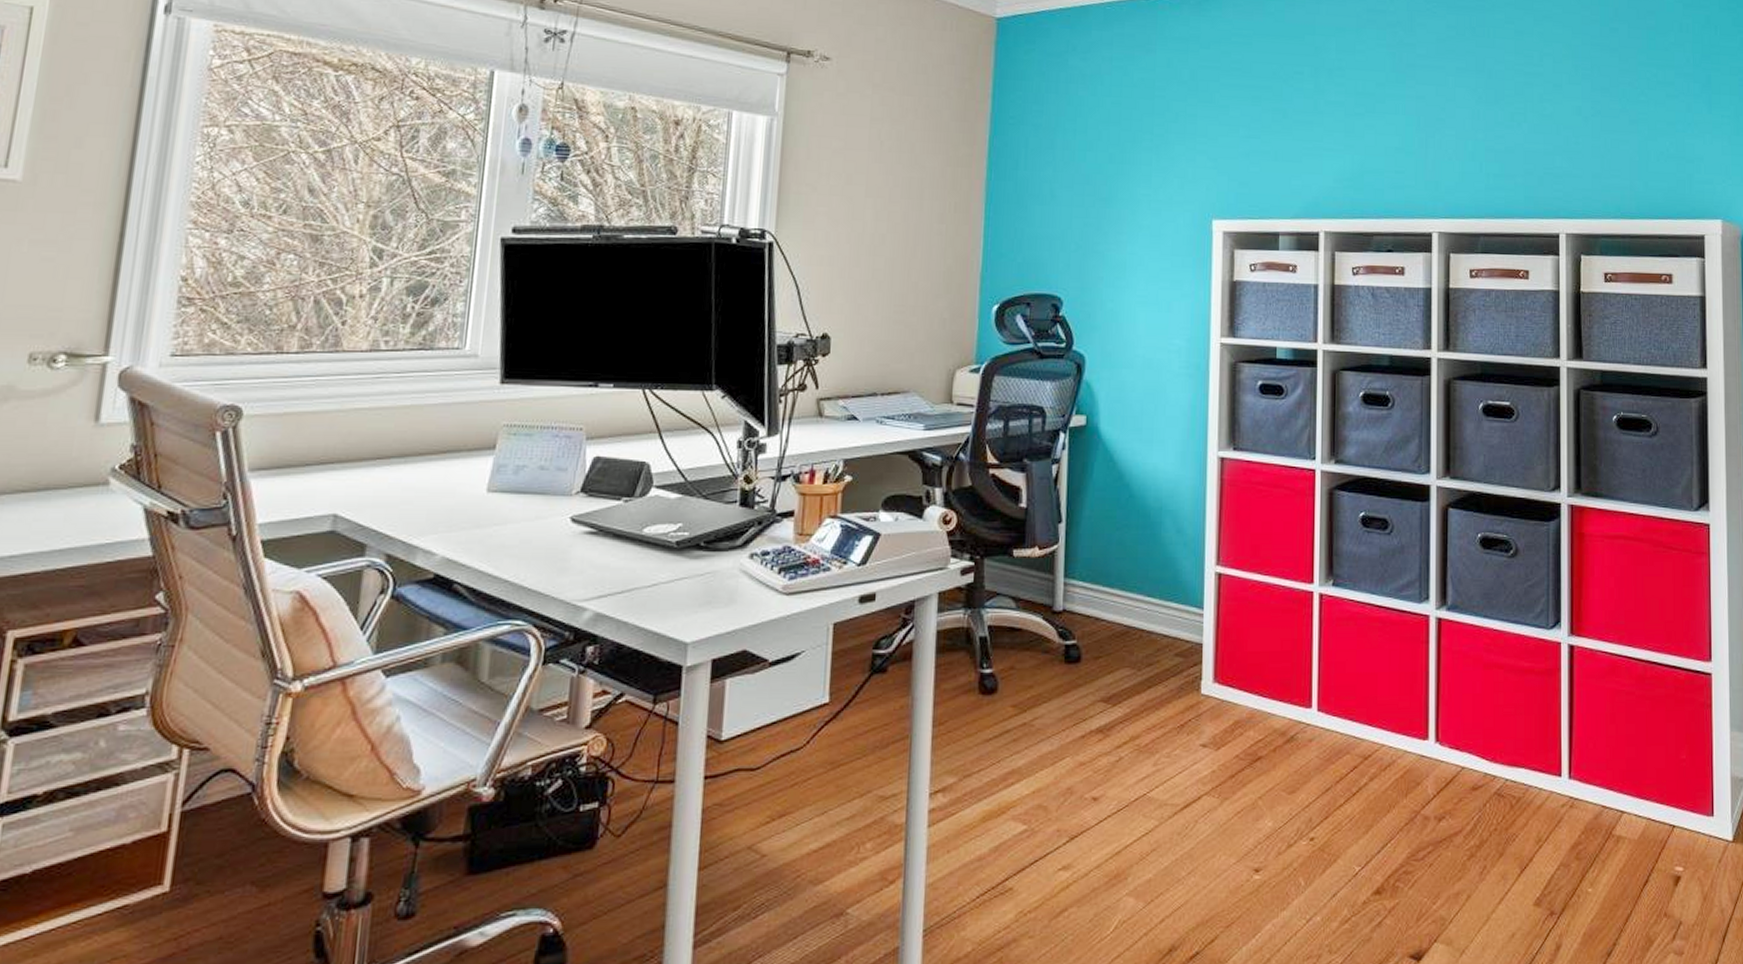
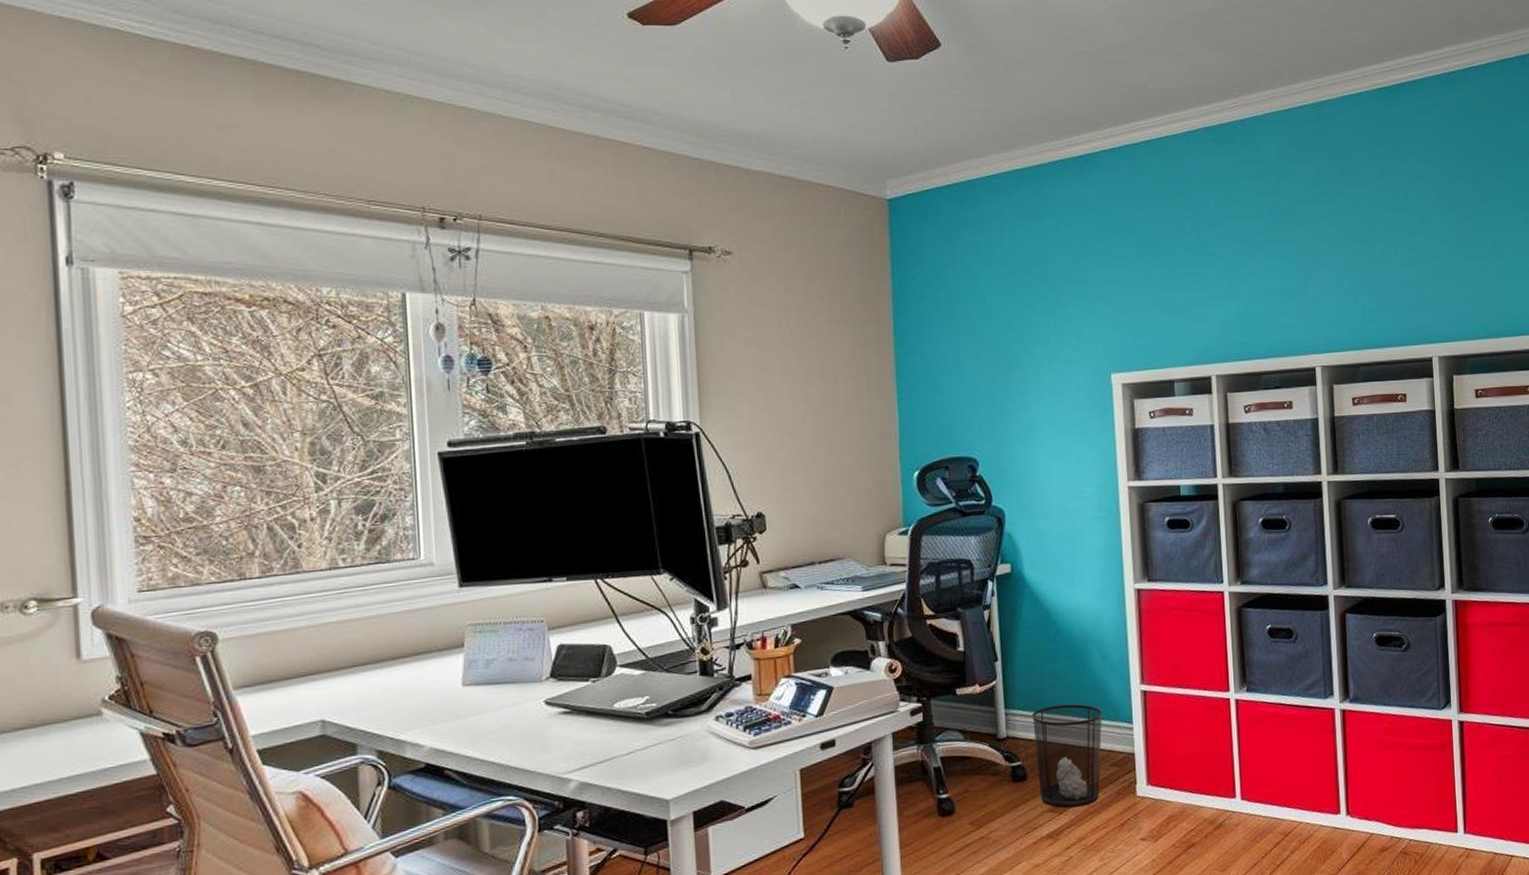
waste bin: none [1092,580,1172,700] -> present [1031,703,1103,808]

